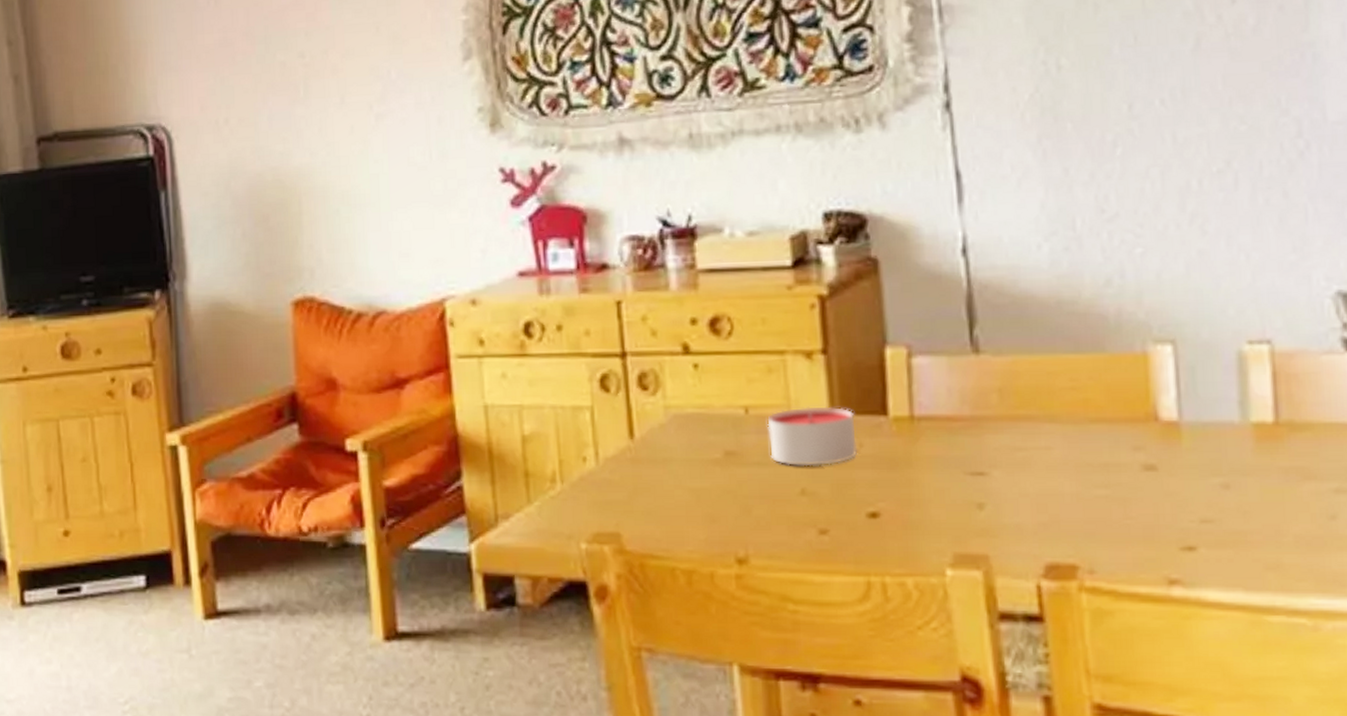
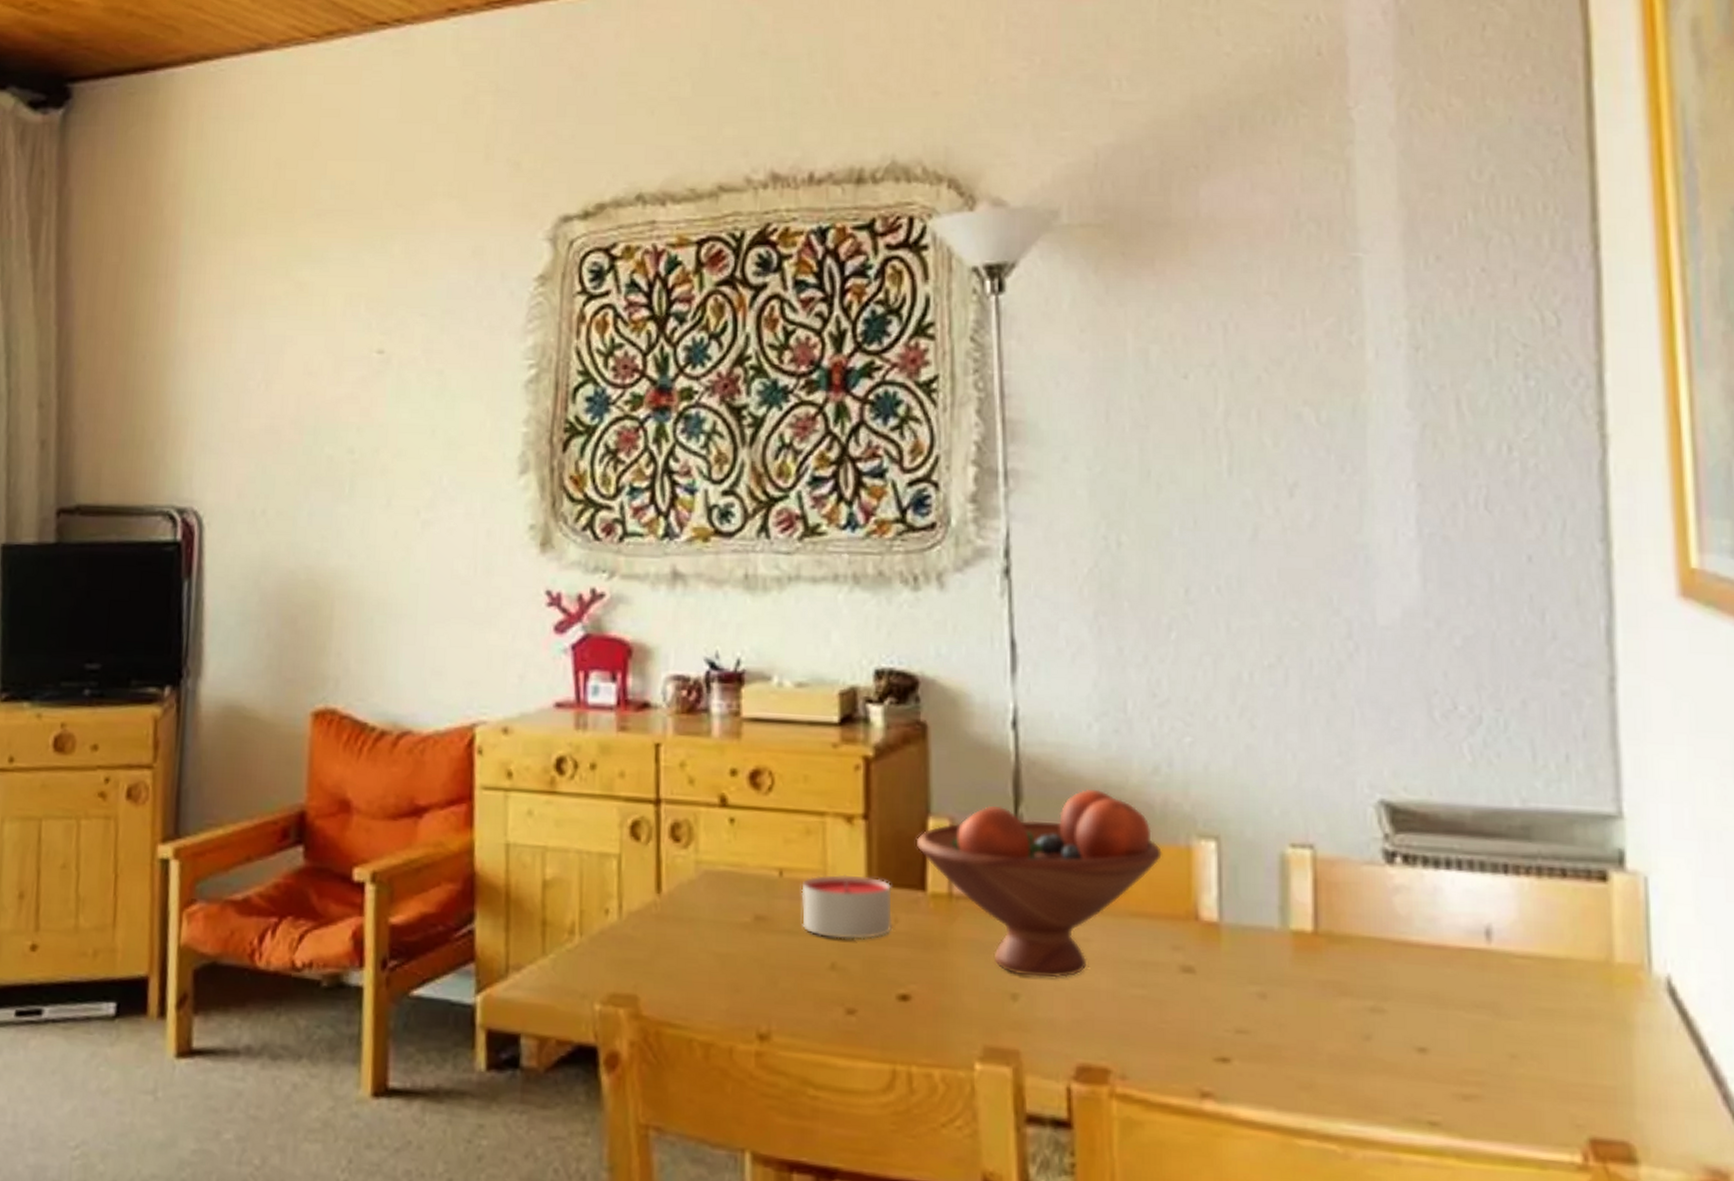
fruit bowl: none [874,305,1119,486] -> present [916,788,1162,978]

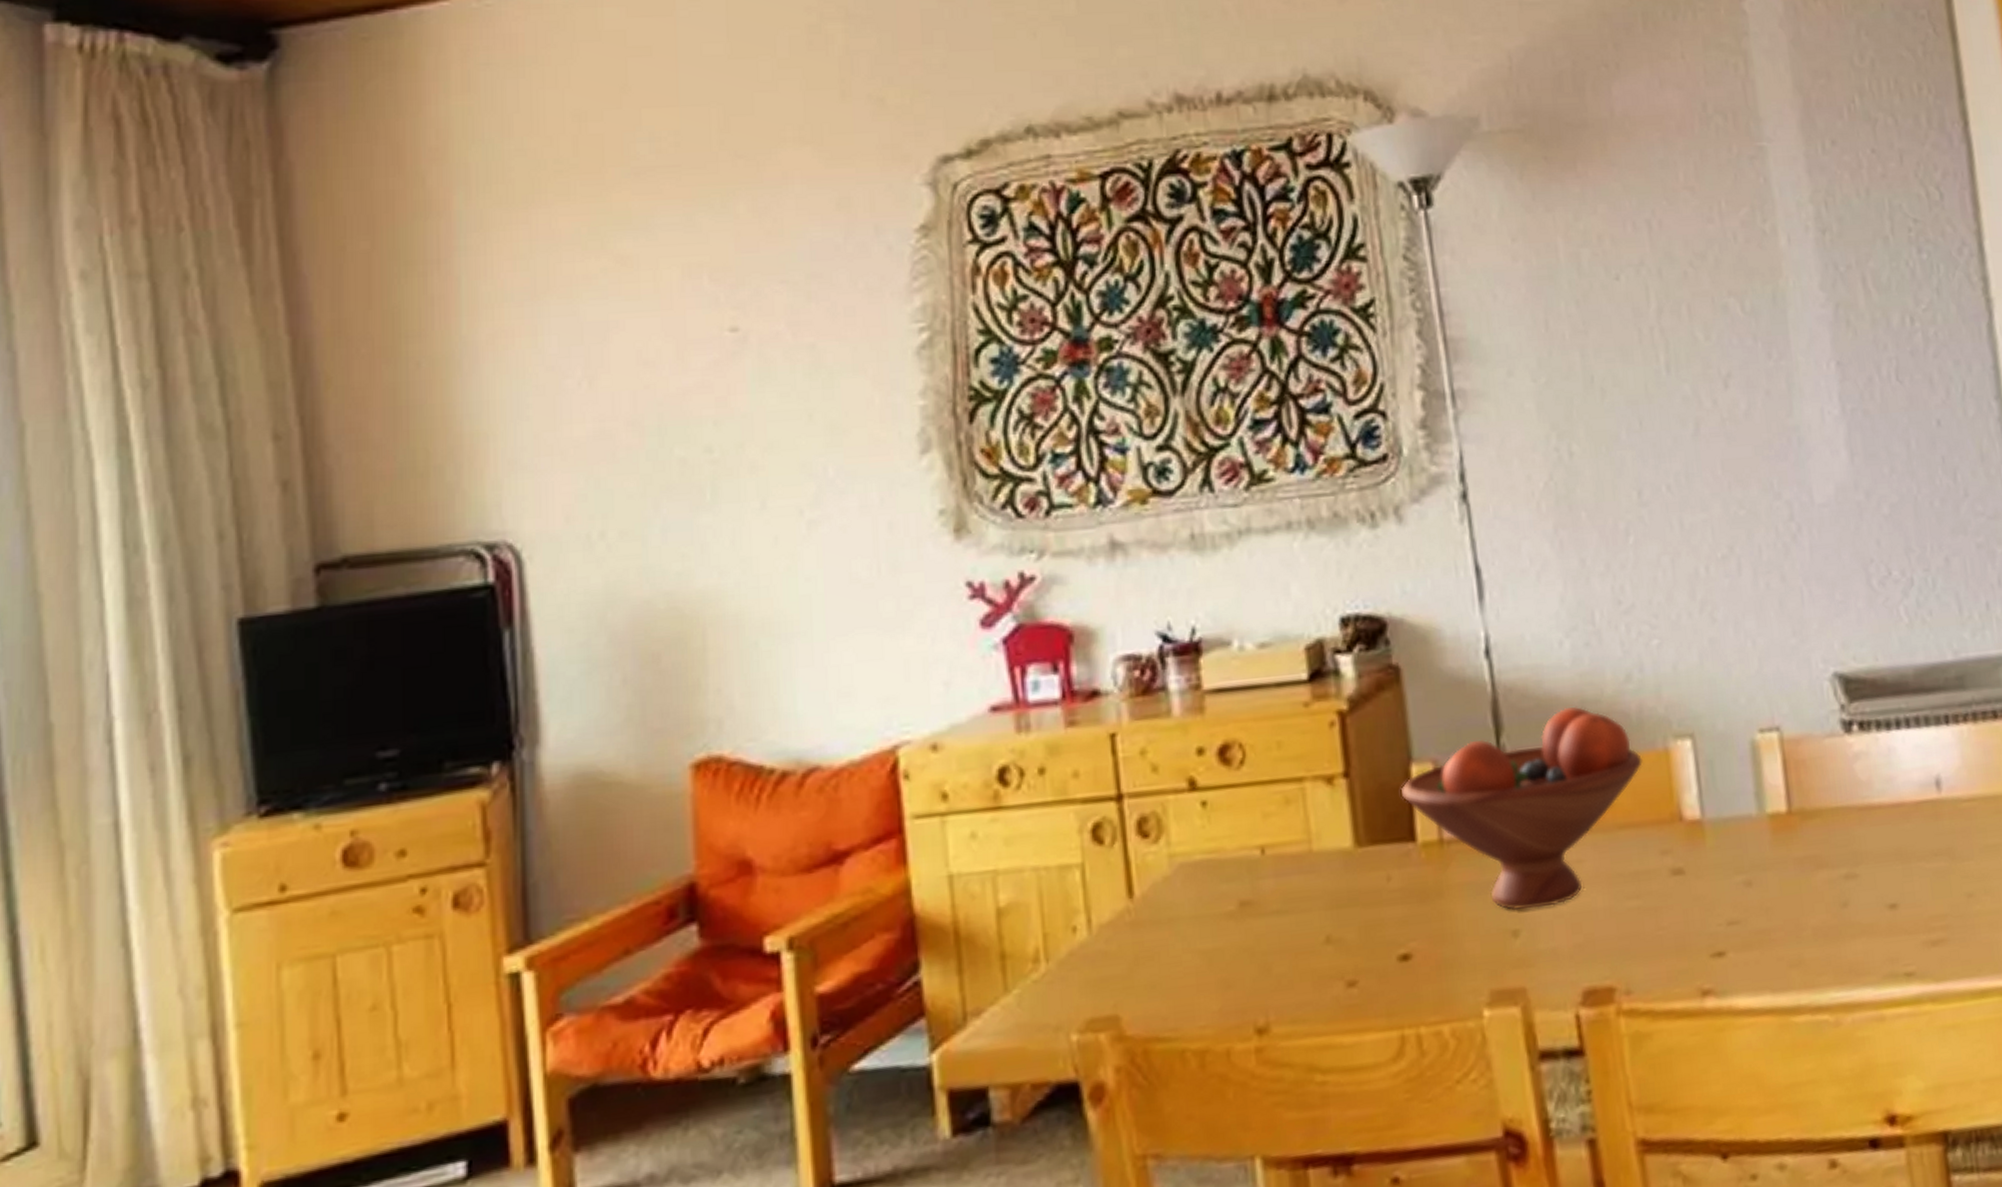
candle: present [801,874,893,940] -> none [1286,837,1386,911]

